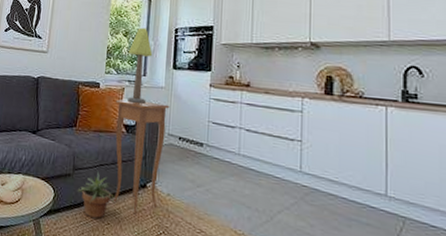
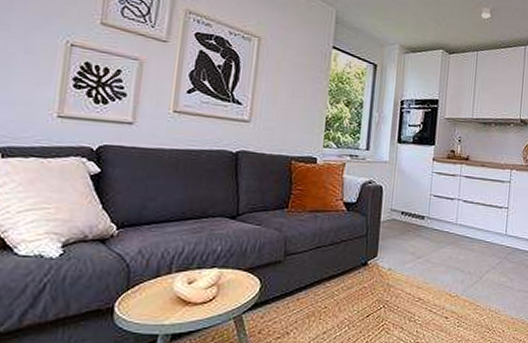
potted plant: present [77,171,116,219] -> none [289,254,334,305]
side table: present [113,99,170,215] -> none [331,176,393,294]
table lamp: present [128,27,153,104] -> none [349,97,377,180]

